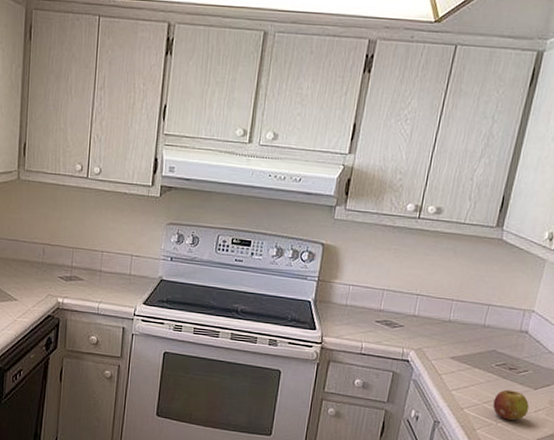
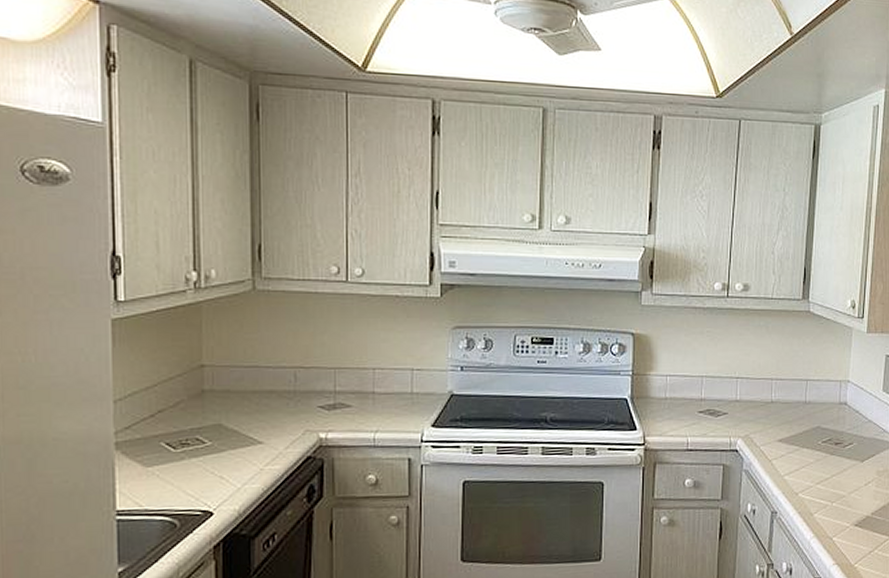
fruit: present [493,389,530,421] -> none [825,466,859,498]

